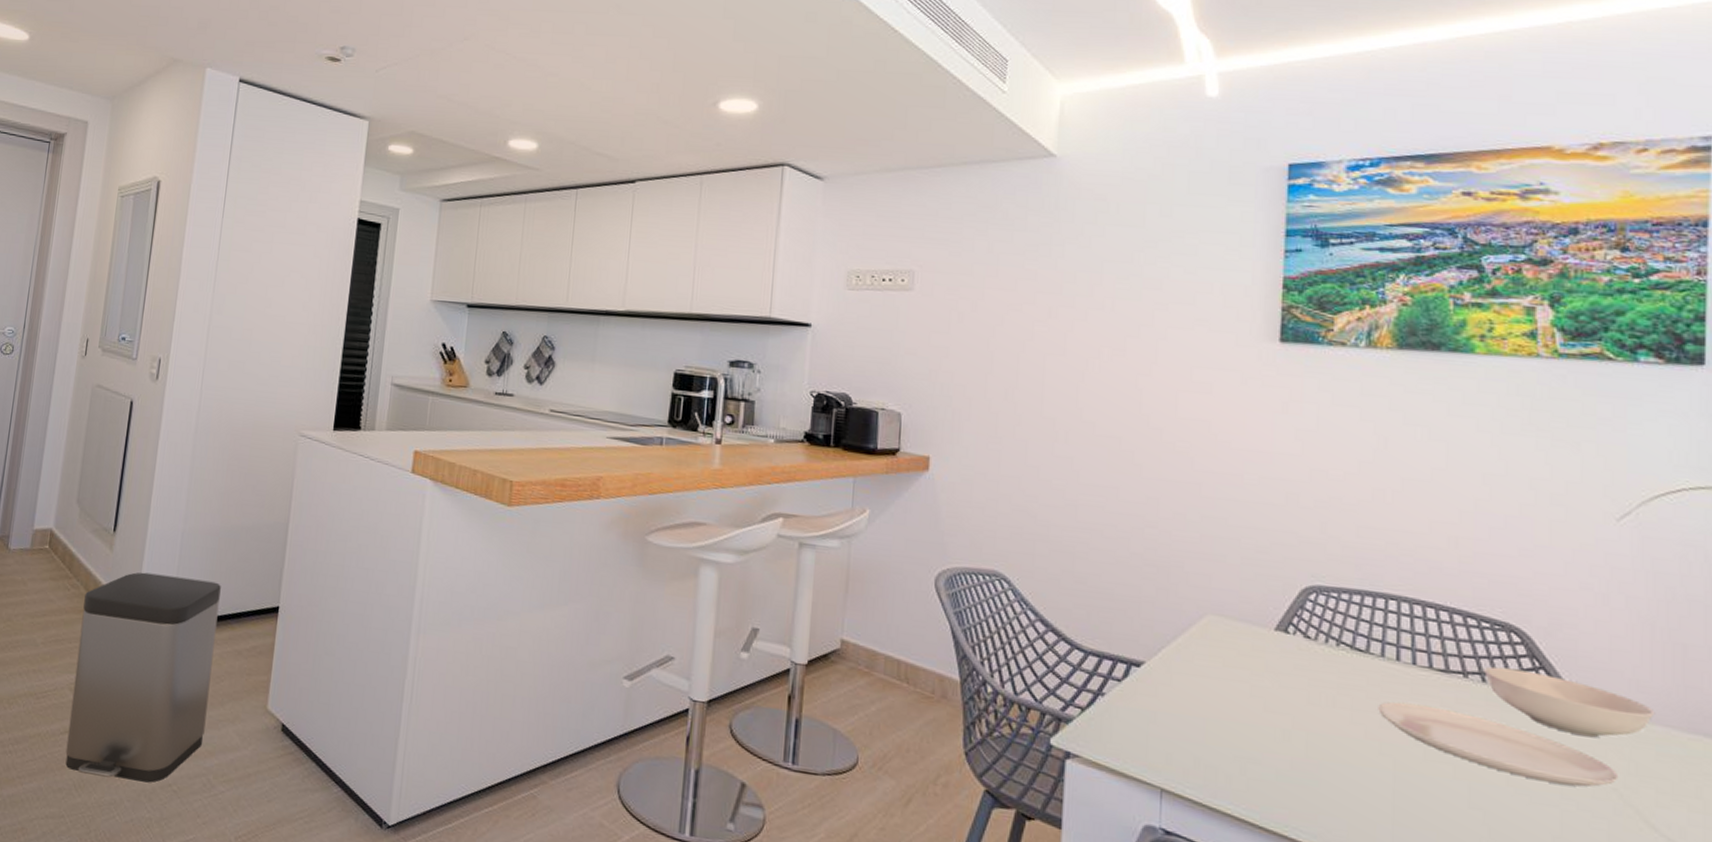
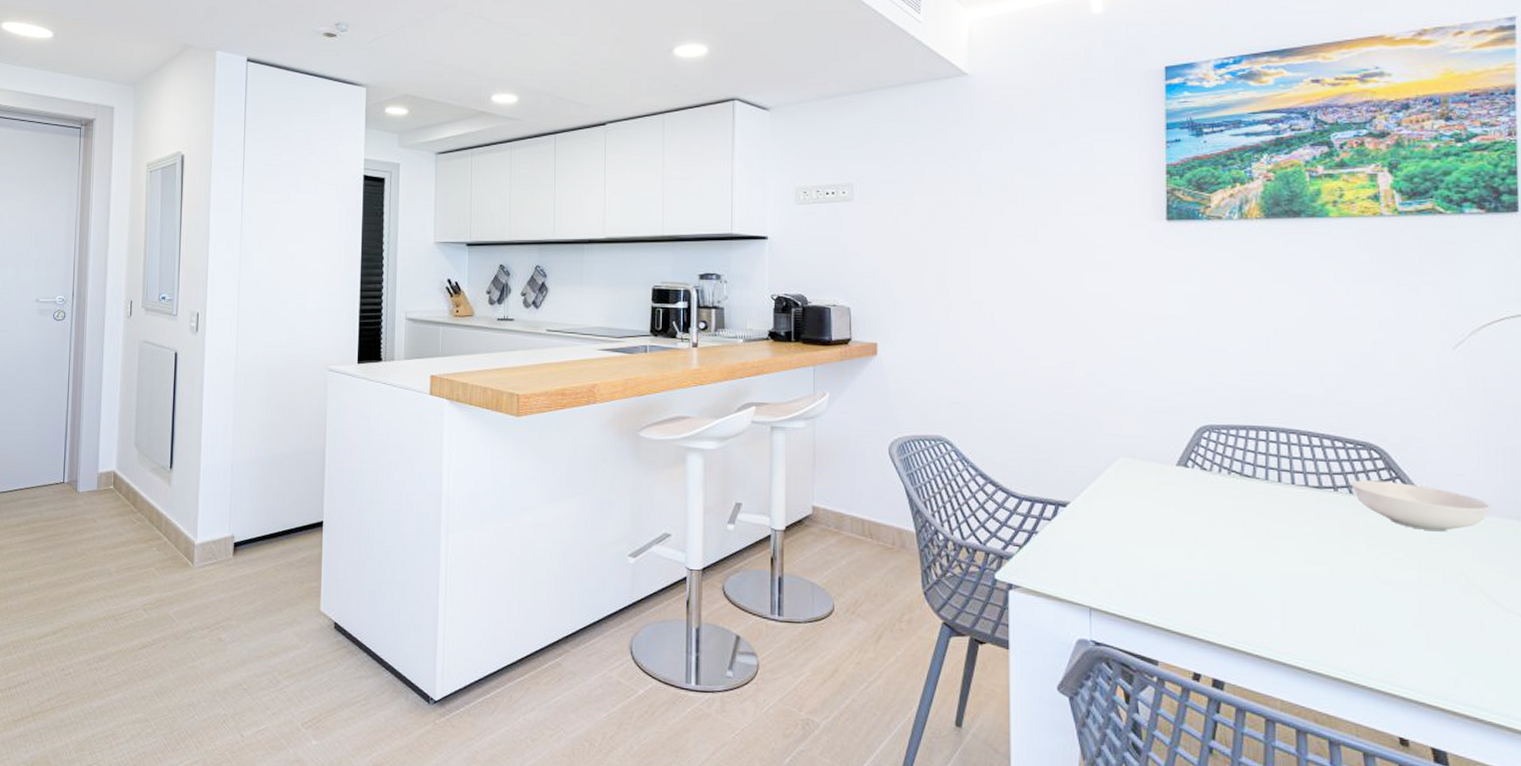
pedal bin: present [65,572,221,783] -> none [145,502,270,684]
plate: present [1378,701,1619,787] -> none [1265,516,1465,574]

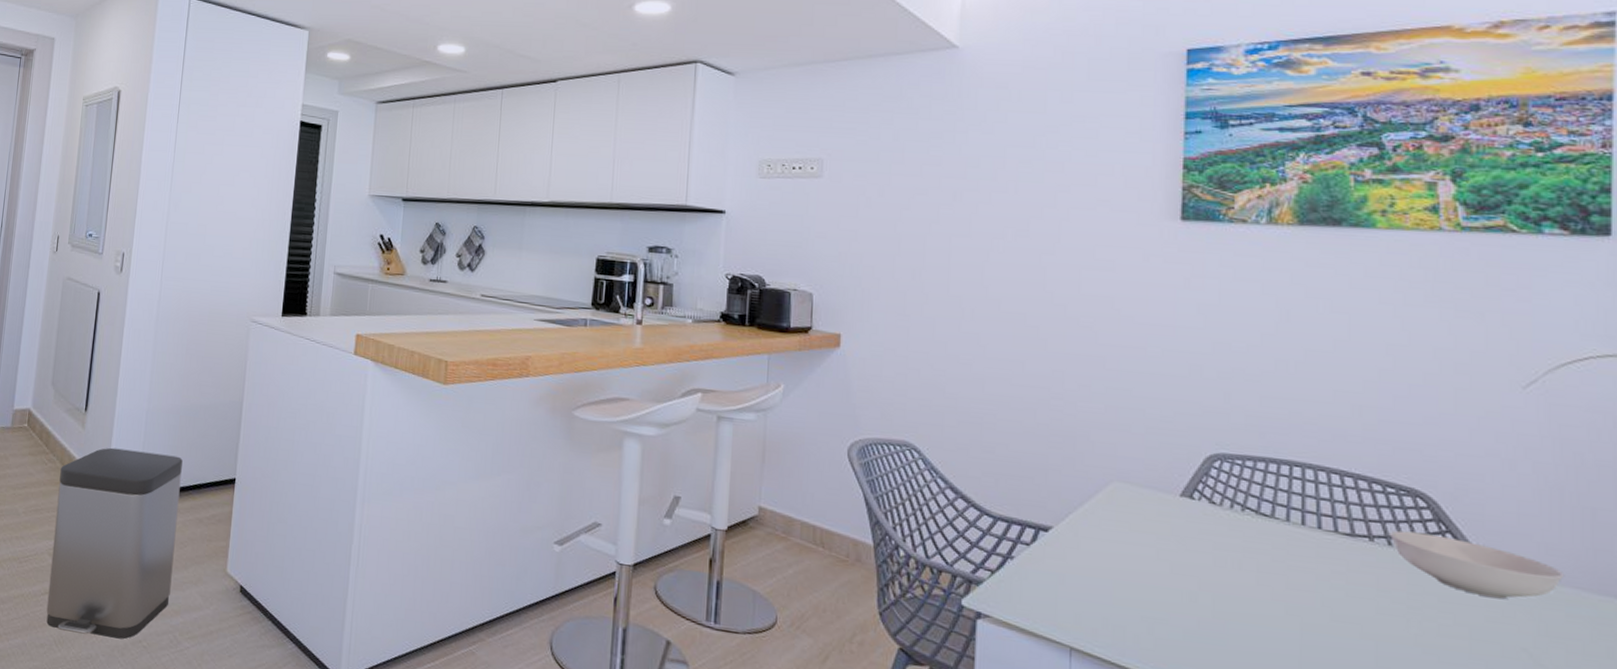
pedal bin: none [145,502,270,684] -> present [46,447,183,639]

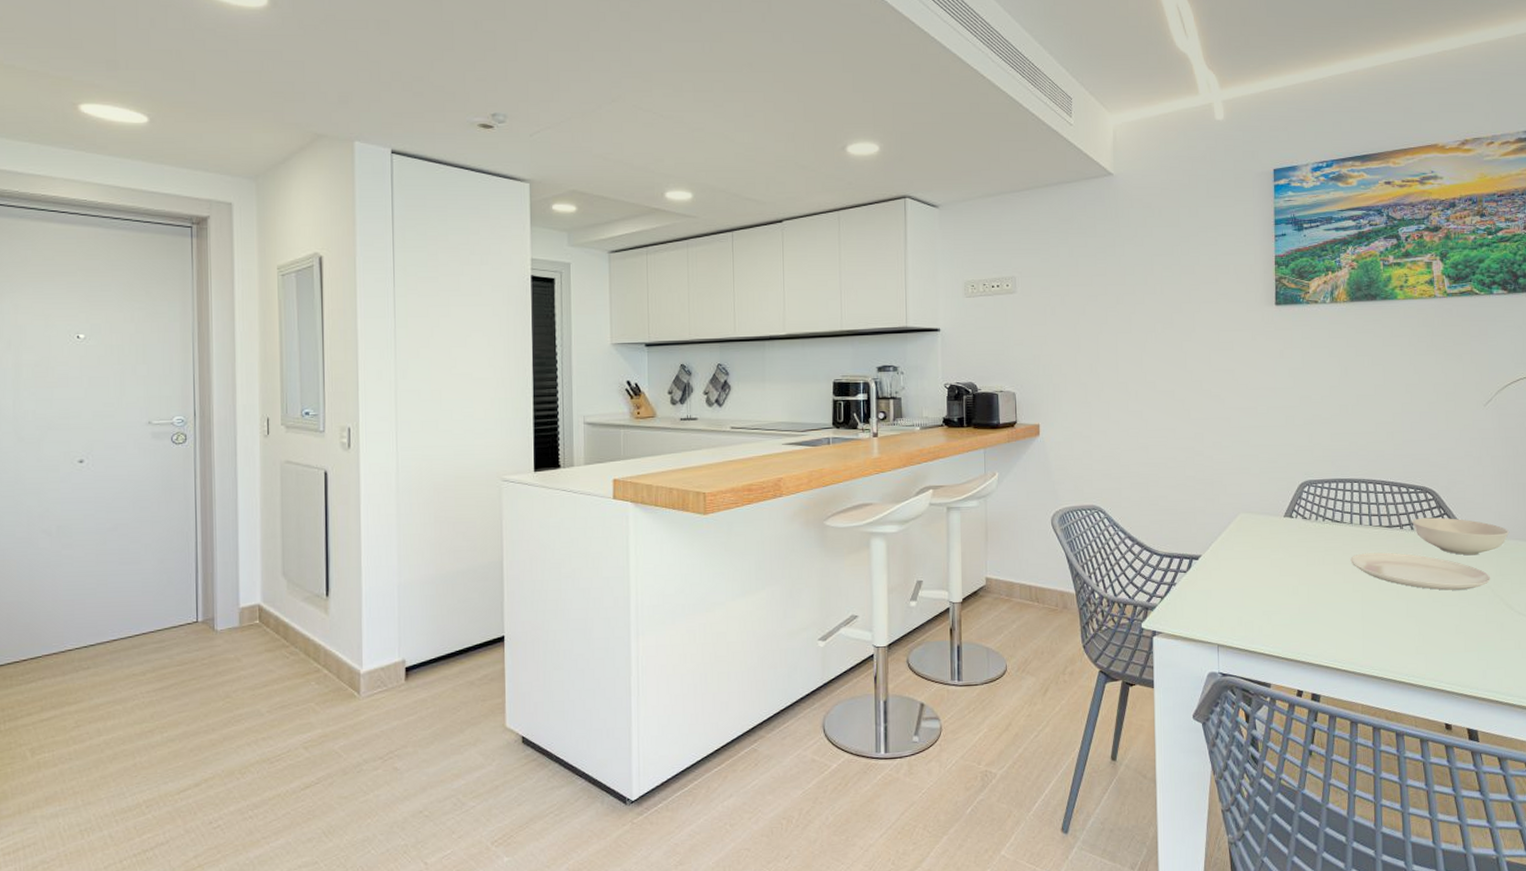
pedal bin: present [46,447,183,639] -> none [306,625,448,820]
plate: none [1284,564,1529,647] -> present [1350,552,1491,591]

